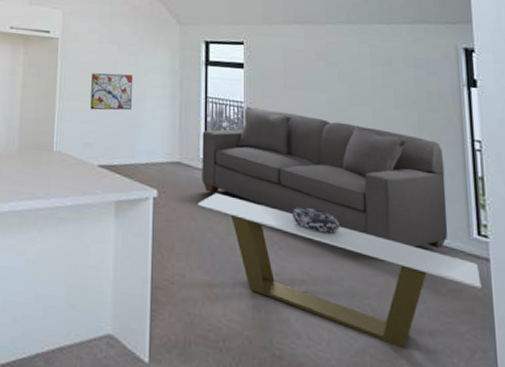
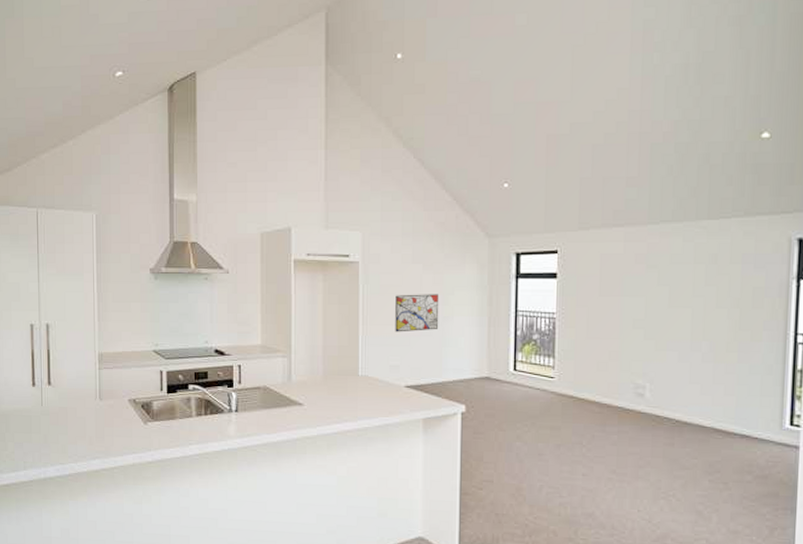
coffee table: present [197,193,482,350] -> none [506,404,788,532]
sofa: present [202,106,448,249] -> none [511,316,763,441]
decorative bowl: present [292,207,339,234] -> none [602,411,649,434]

